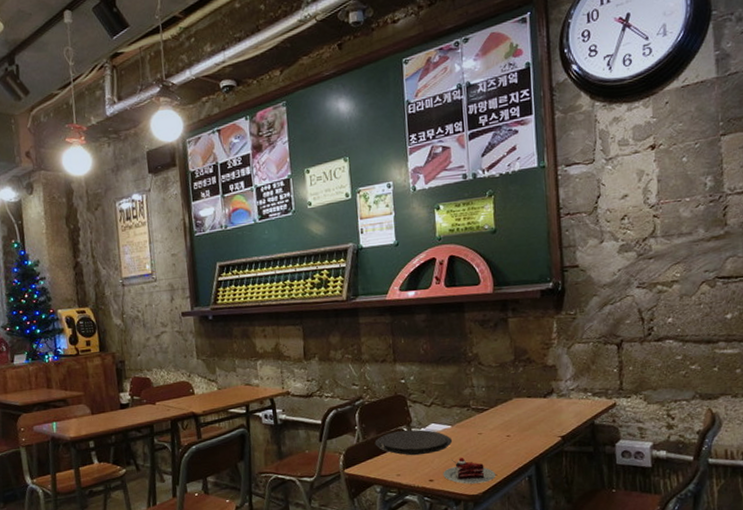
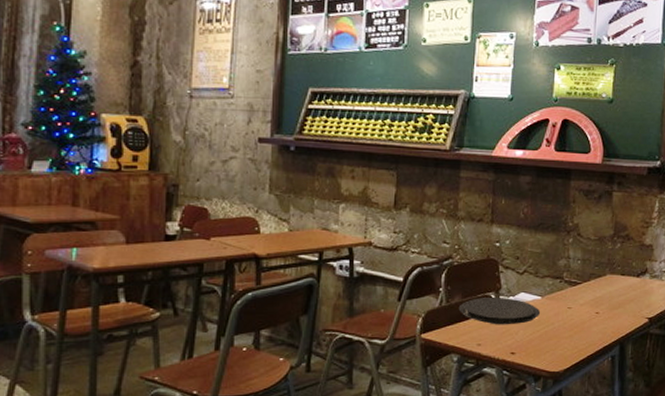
cake slice: present [443,458,496,484] -> none [526,332,580,360]

